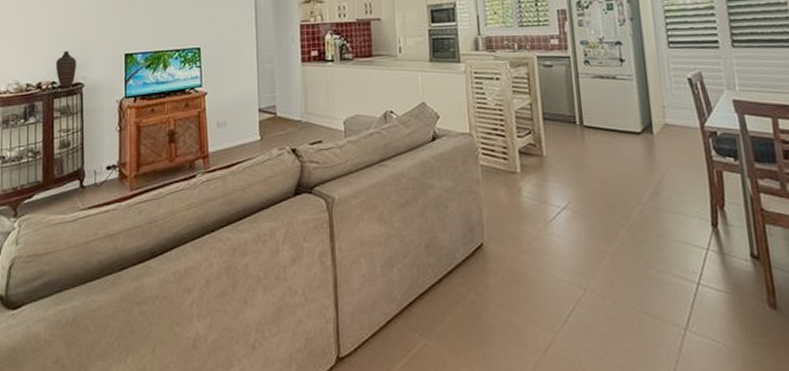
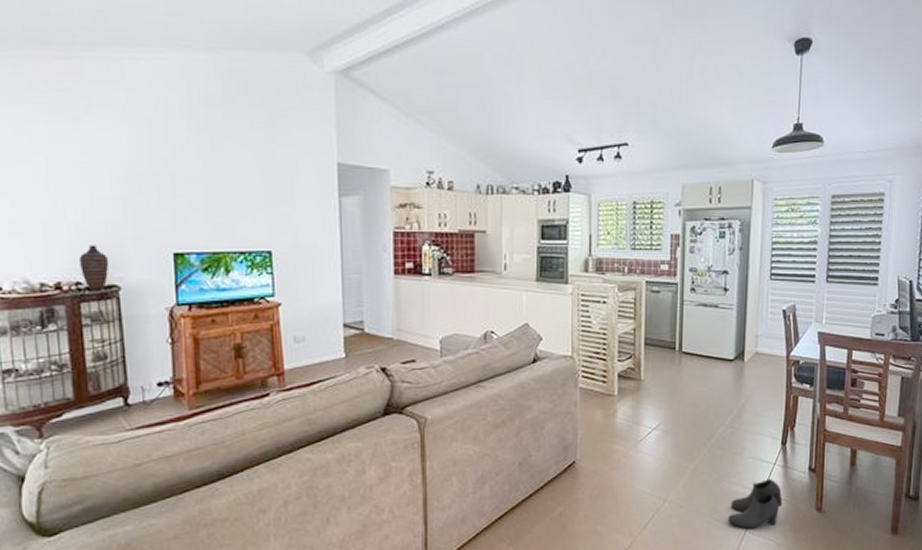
shoe: none [661,266,726,327] -> present [727,478,783,529]

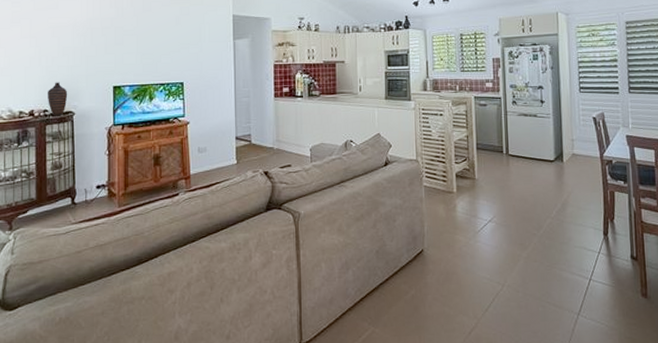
shoe: present [727,478,783,529] -> none [561,265,610,313]

